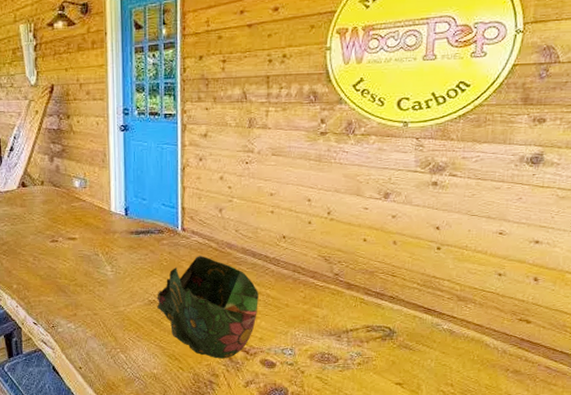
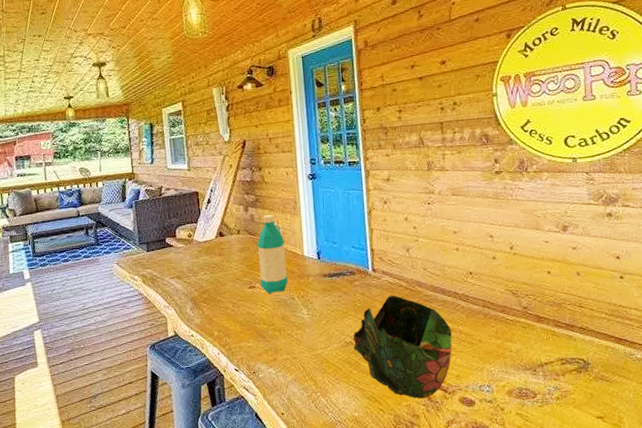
water bottle: none [61,167,93,248] -> present [257,215,289,293]

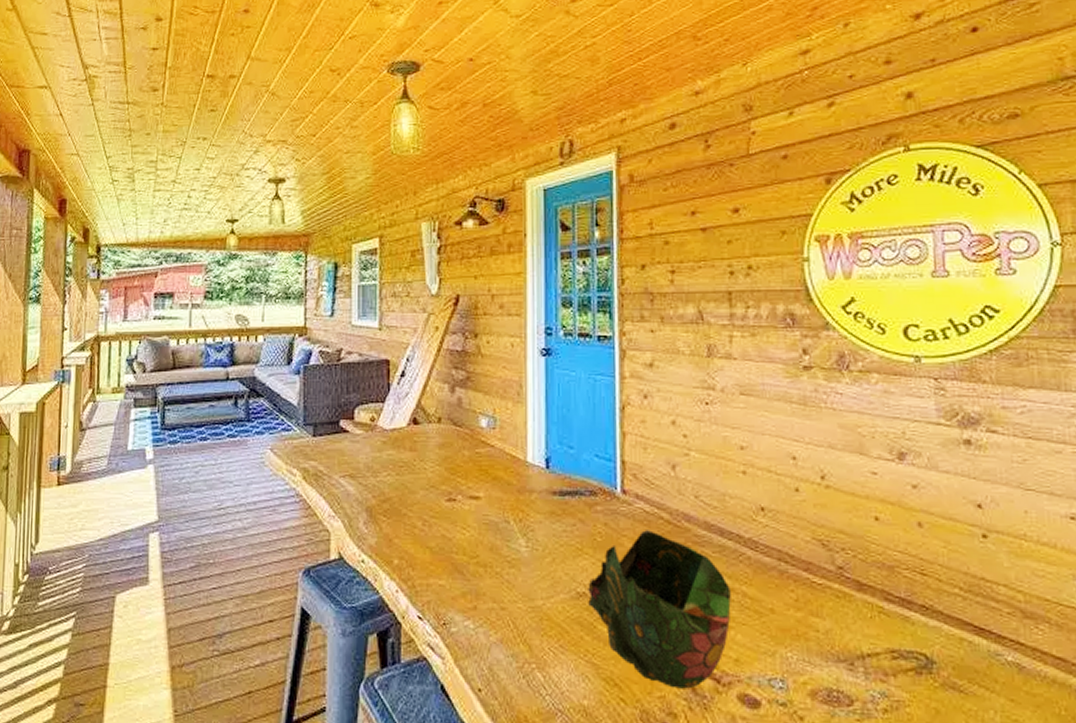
water bottle: present [257,215,289,293] -> none [463,400,503,511]

